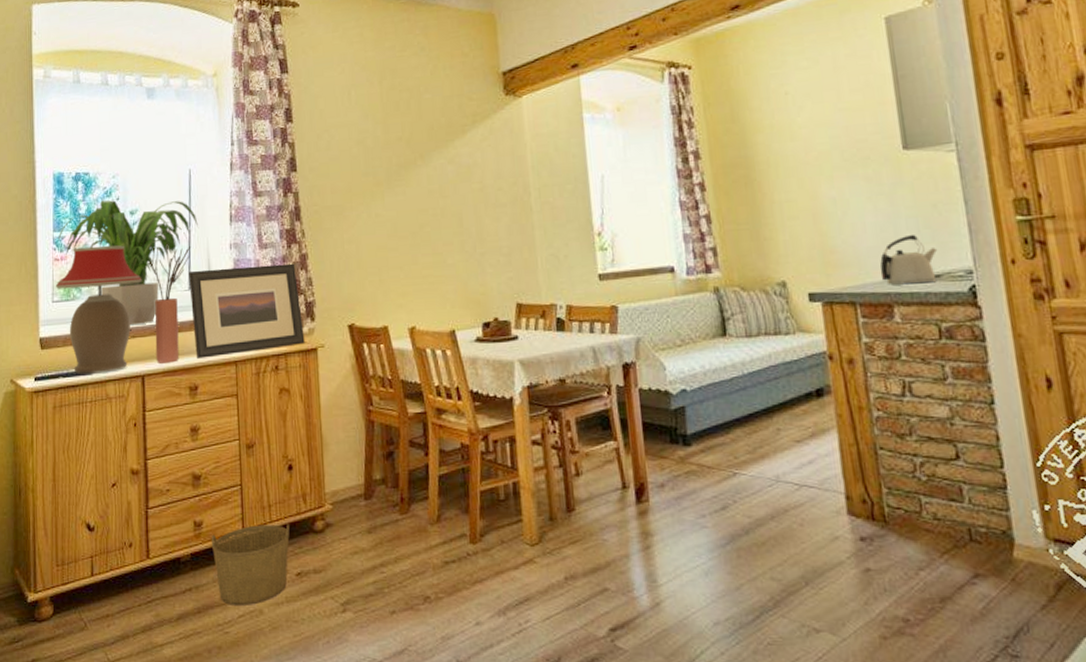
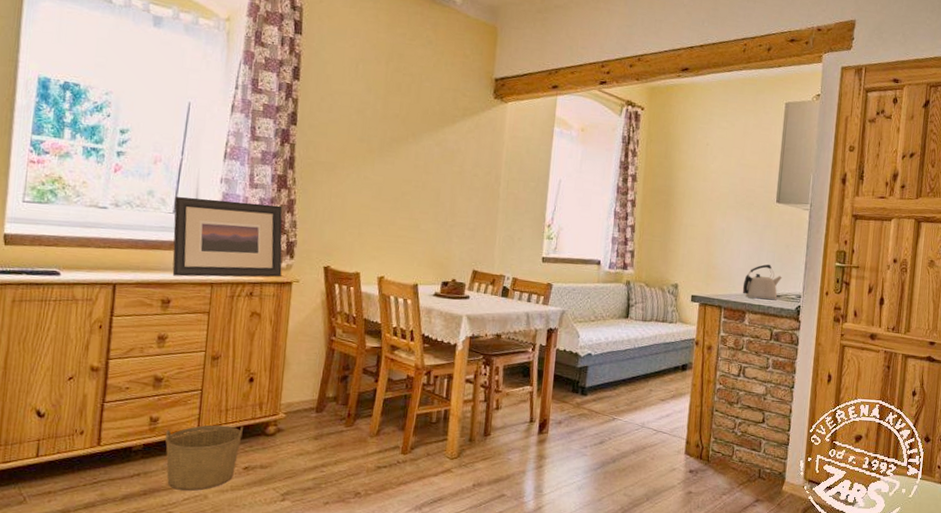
table lamp: present [55,245,142,375] -> none [28,154,125,277]
potted plant: present [57,200,198,324] -> none [36,113,191,237]
vase: present [149,243,191,363] -> none [130,166,181,276]

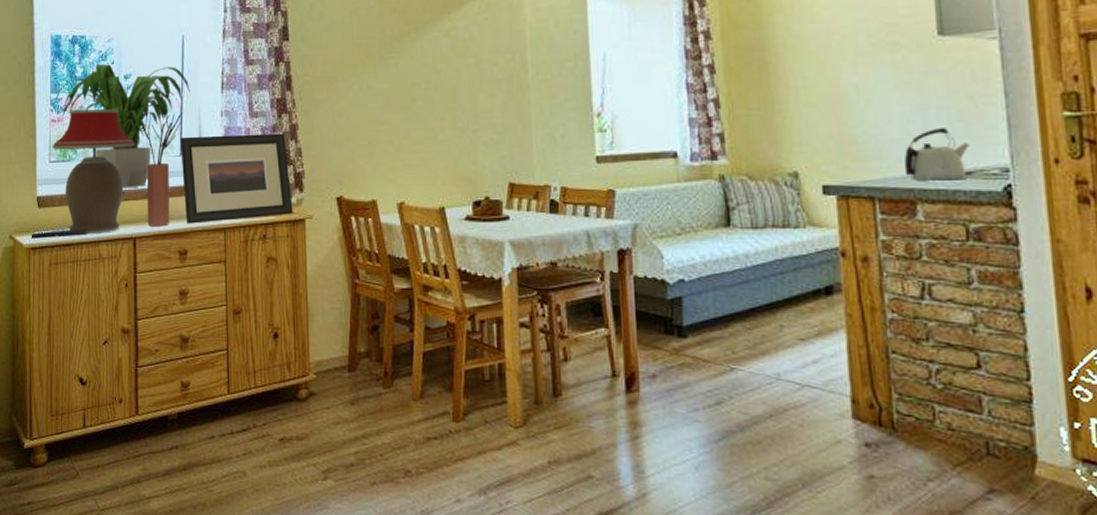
table lamp: none [28,154,125,277] -> present [52,109,135,235]
potted plant: none [36,113,191,237] -> present [55,63,190,187]
vase: none [130,166,181,276] -> present [142,108,183,227]
basket: present [164,425,243,491] -> none [197,389,274,466]

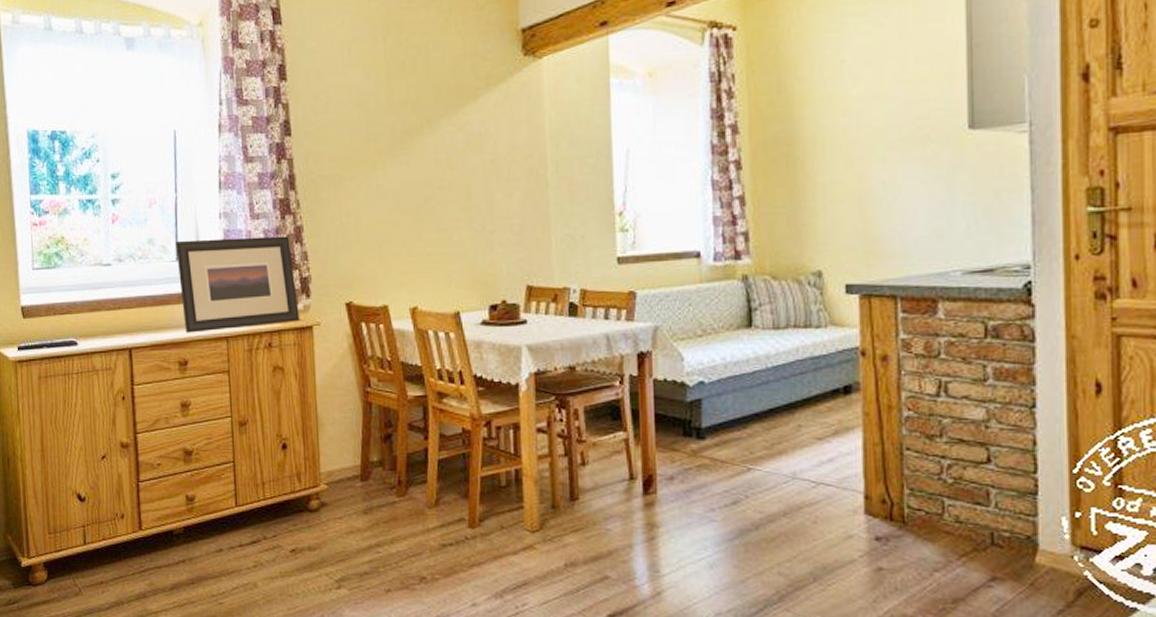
table lamp: present [52,109,135,235] -> none [35,211,127,346]
potted plant: present [55,63,190,187] -> none [35,161,185,295]
vase: present [142,108,183,227] -> none [133,210,178,337]
kettle: present [904,128,971,183] -> none [927,225,995,280]

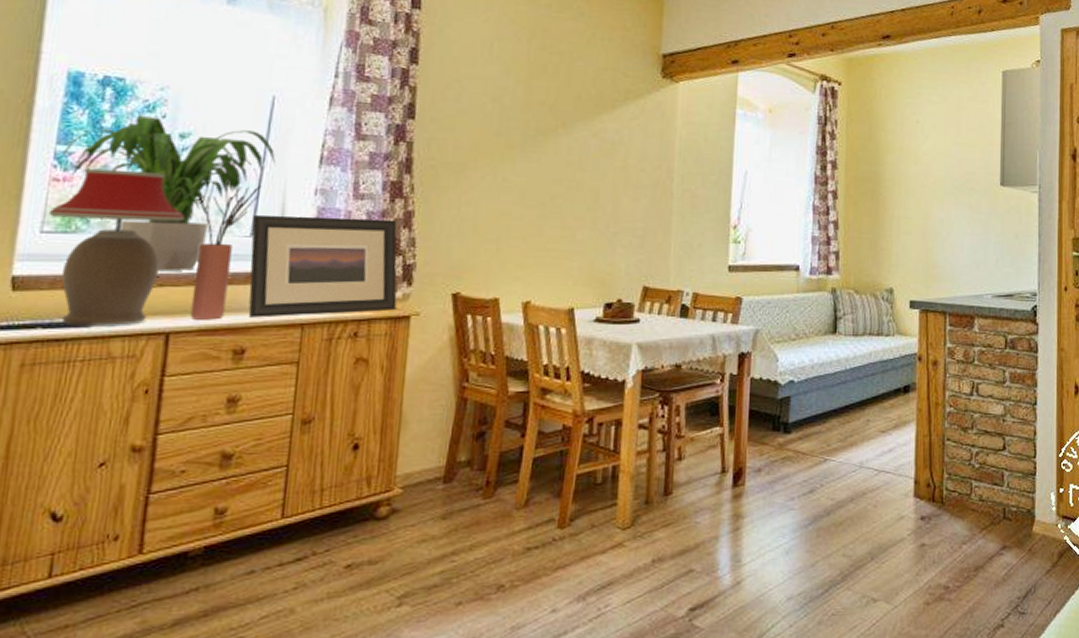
potted plant: none [35,161,185,295] -> present [61,114,276,271]
table lamp: none [35,211,127,346] -> present [48,168,185,328]
vase: none [133,210,178,337] -> present [190,178,262,320]

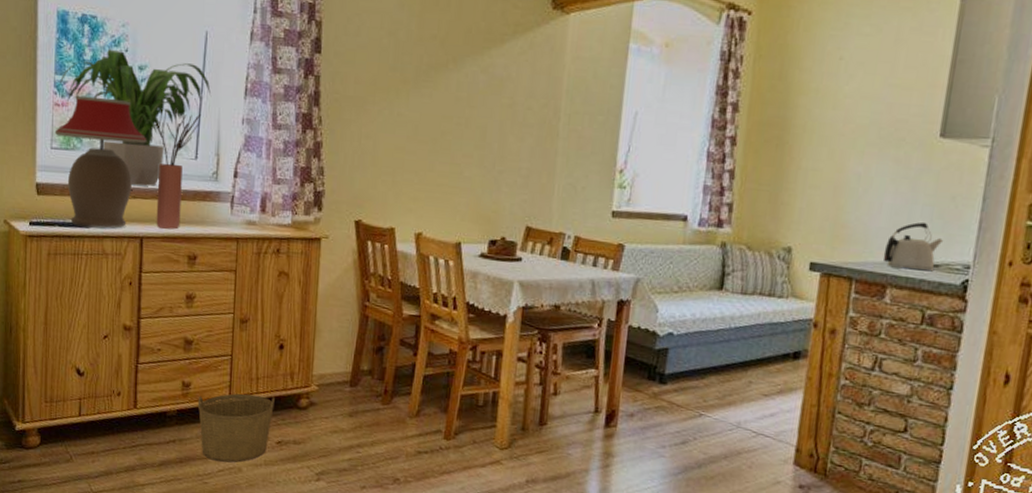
basket: none [235,510,344,605] -> present [197,393,275,463]
picture frame: present [248,214,397,318] -> none [196,139,310,233]
kettle: none [968,259,1014,301] -> present [882,222,944,272]

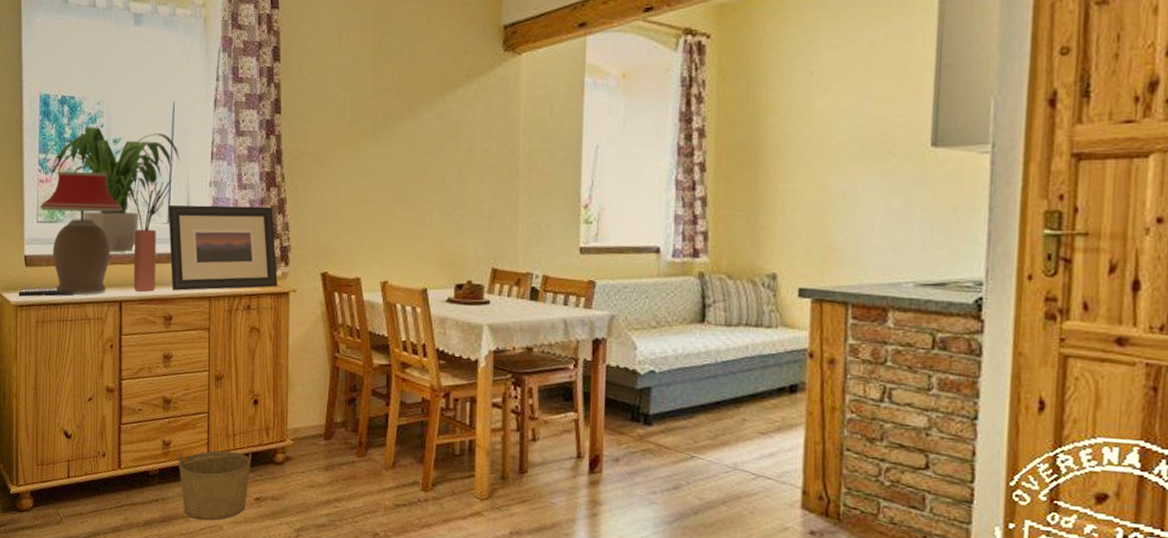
picture frame: none [196,139,310,233] -> present [168,204,278,291]
kettle: present [882,222,944,272] -> none [880,239,949,291]

